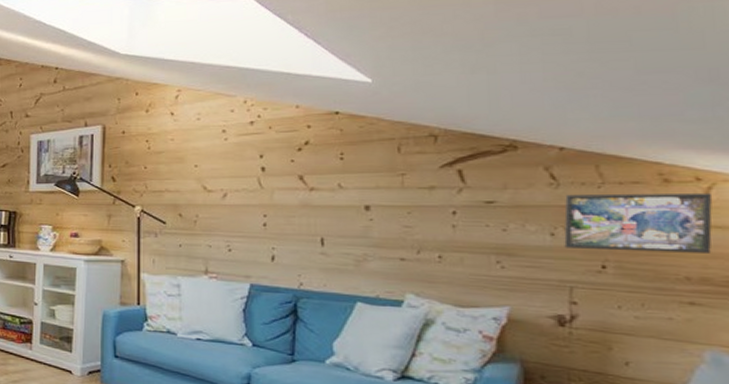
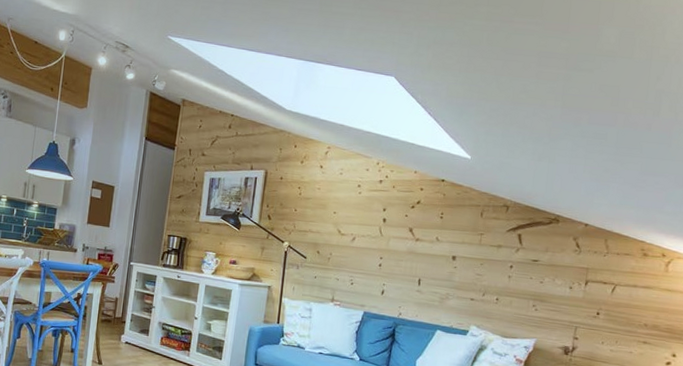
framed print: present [564,192,713,253] -> none [577,259,670,308]

